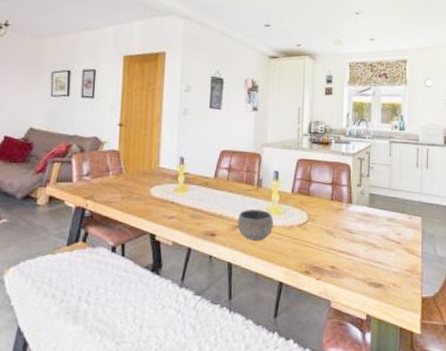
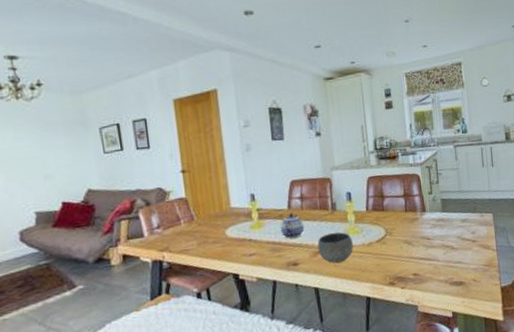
teapot: none [203,182,228,208] -> present [280,213,304,239]

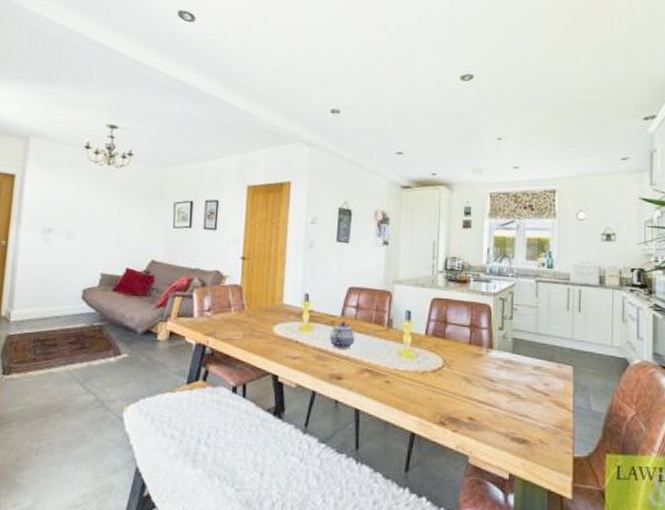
bowl: present [317,232,353,263] -> none [365,351,405,386]

